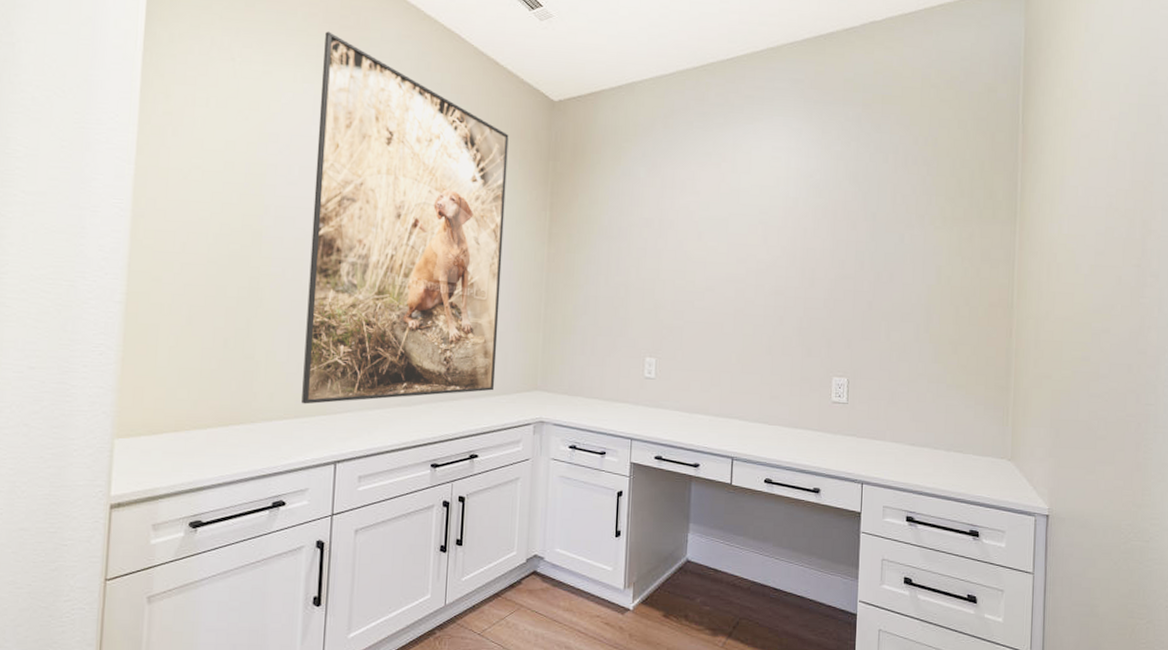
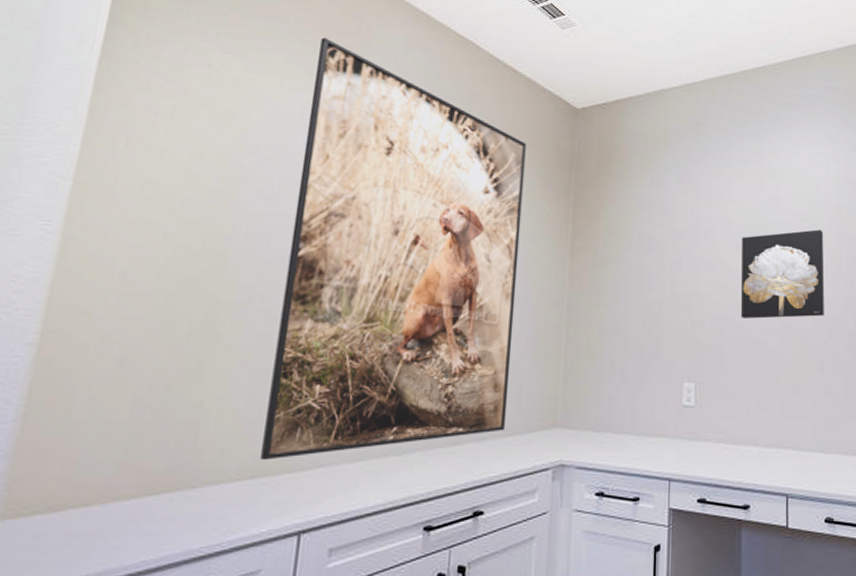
wall art: none [698,222,779,304] -> present [740,229,824,319]

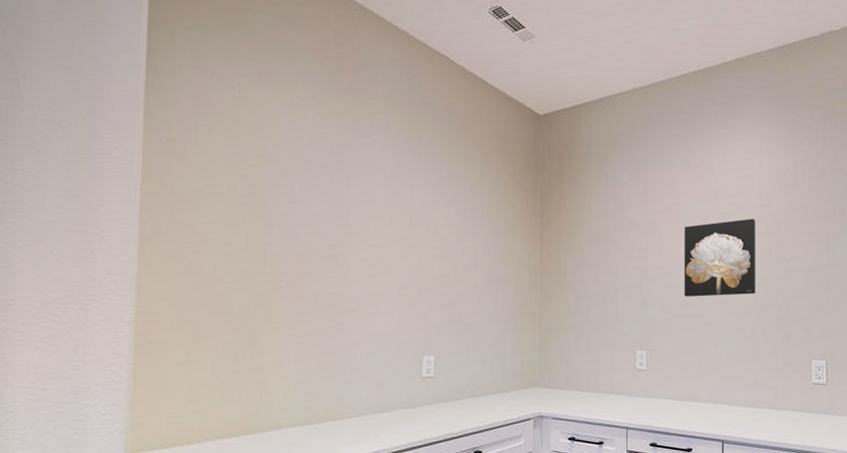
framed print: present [260,37,527,461] -> none [310,58,498,411]

